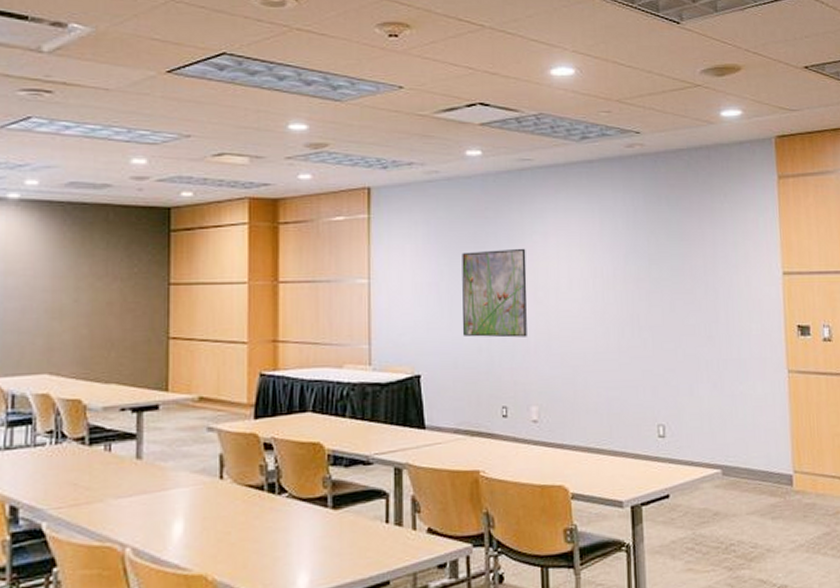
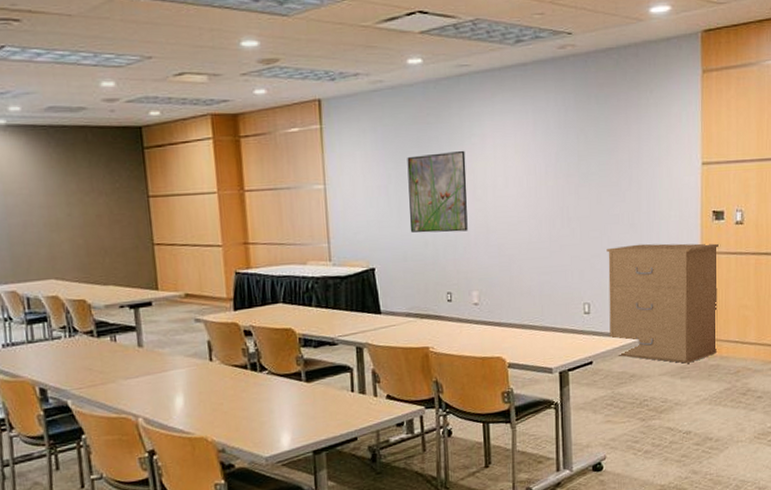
filing cabinet: none [682,359,812,501] -> present [607,243,721,364]

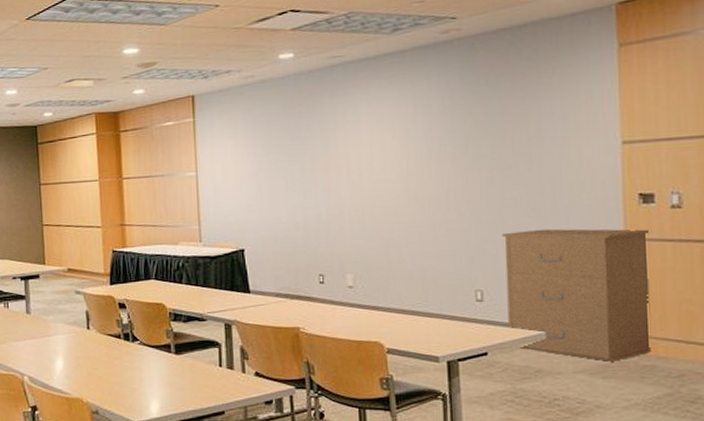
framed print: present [407,150,468,233] -> none [278,136,342,217]

